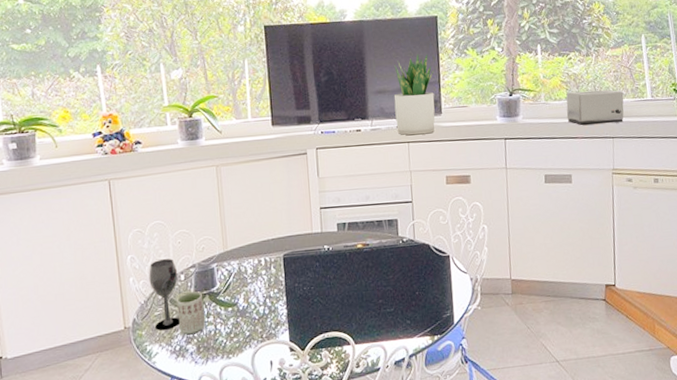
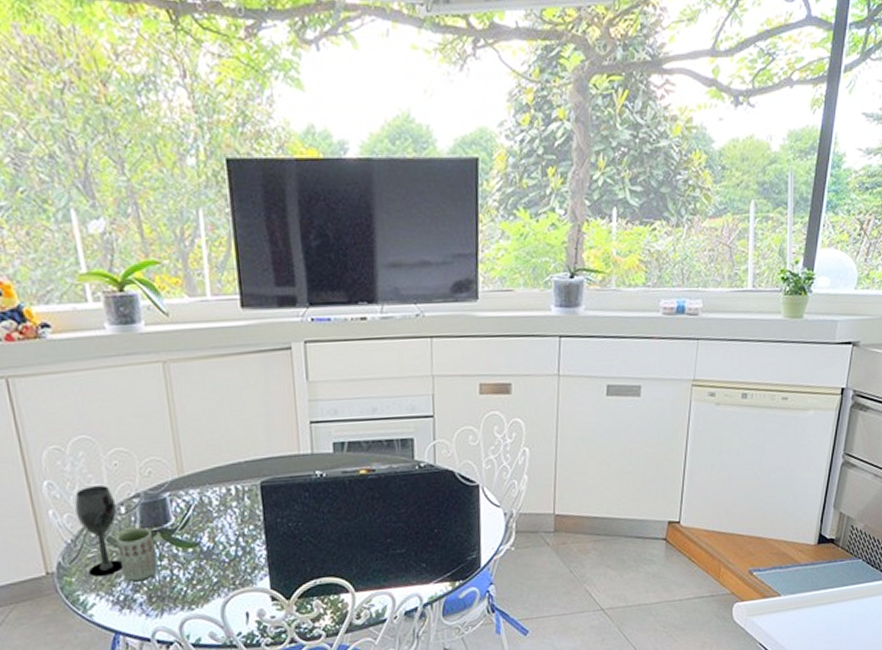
planter: present [394,53,435,136] -> none [413,212,470,328]
toaster: present [566,89,624,126] -> none [642,274,718,322]

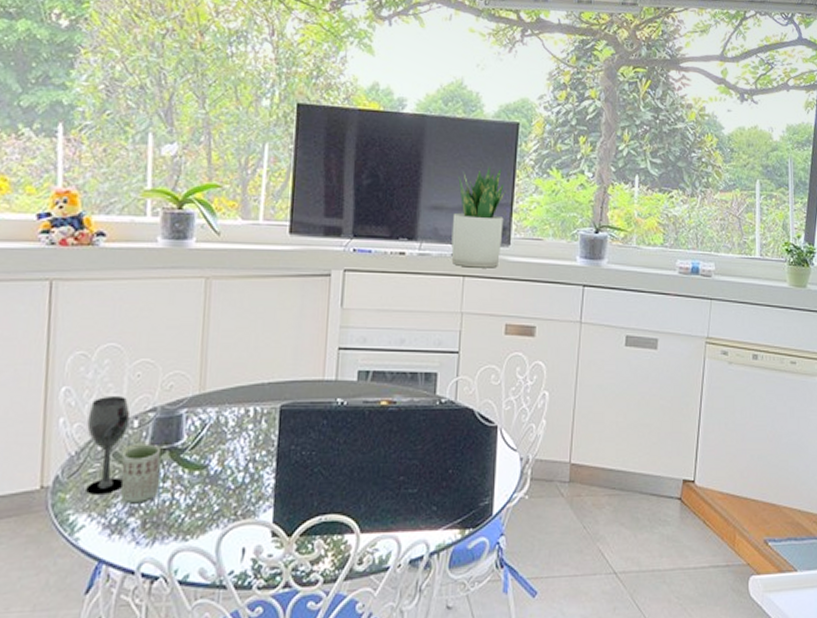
planter: none [413,212,470,328] -> present [451,165,507,268]

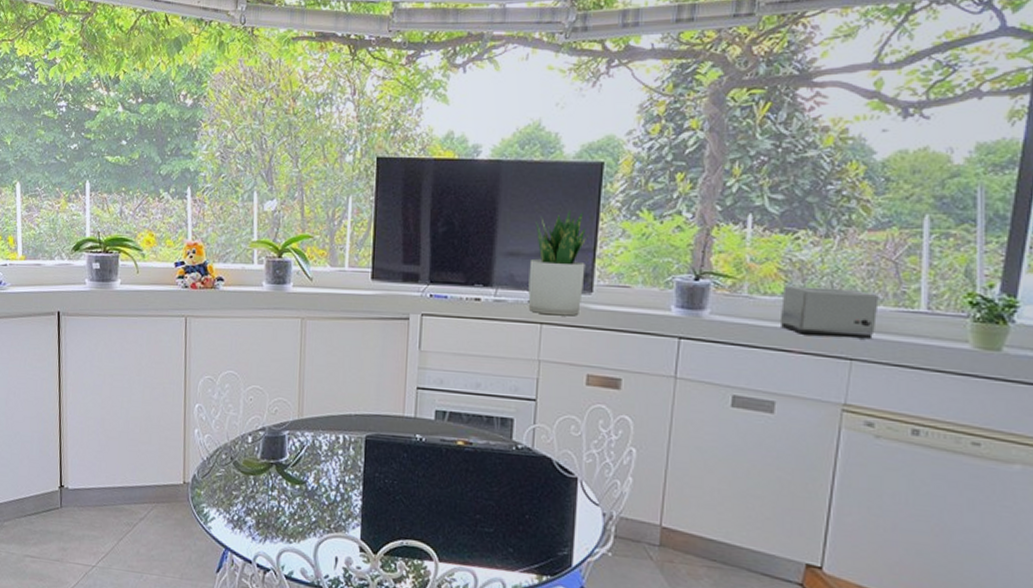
wine glass: present [86,397,131,496] -> none [214,415,246,496]
cup: present [120,445,161,504] -> none [240,458,270,507]
toaster: none [660,238,729,282] -> present [779,286,879,340]

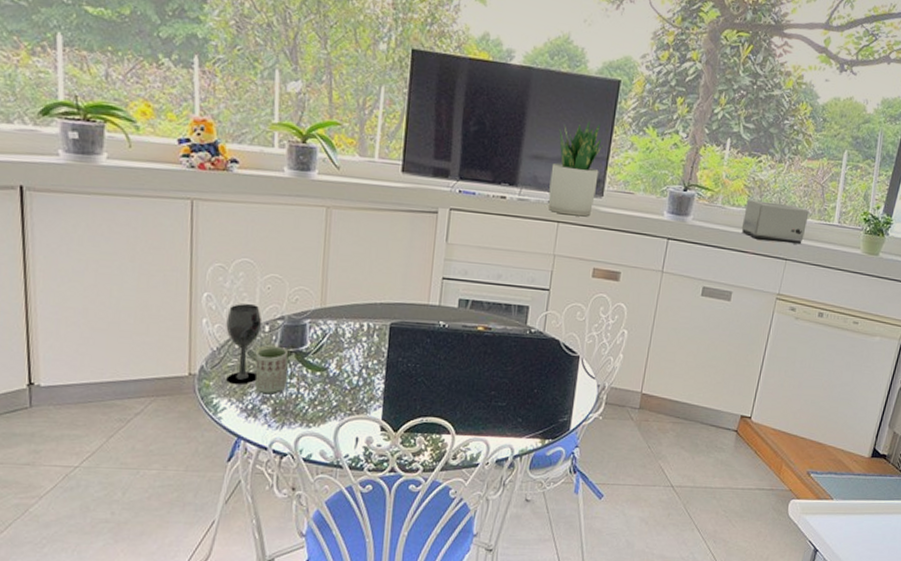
wine glass: none [214,415,246,496] -> present [226,304,262,386]
cup: none [240,458,270,507] -> present [255,347,288,395]

